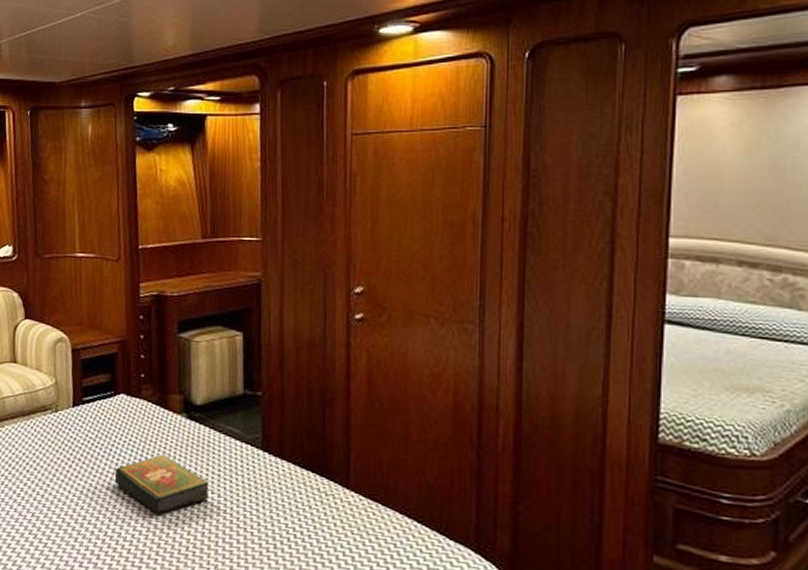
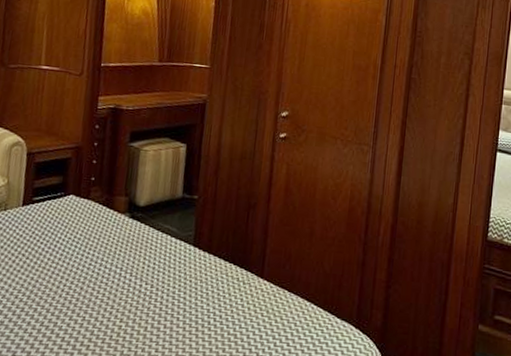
book: present [114,454,210,515] -> none [56,249,144,305]

